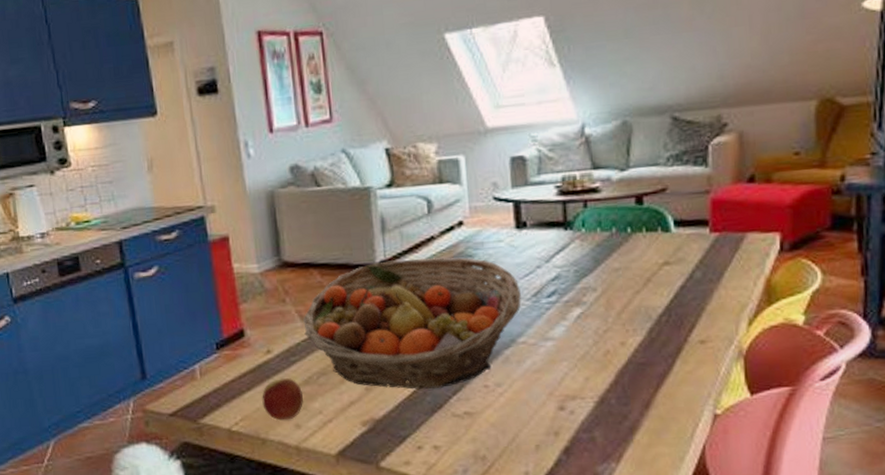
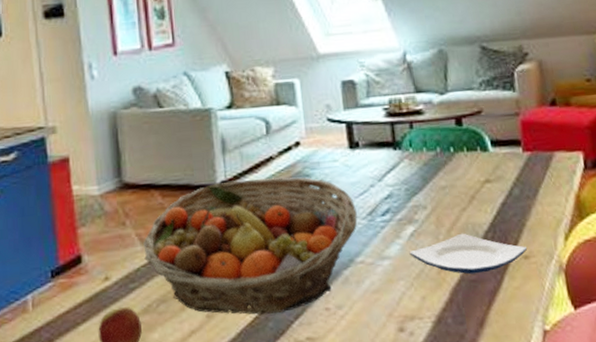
plate: none [574,316,704,358] -> present [409,233,527,275]

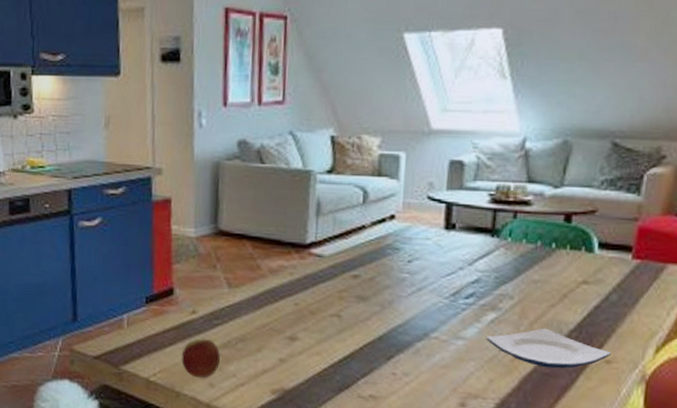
fruit basket: present [143,177,358,315] -> none [230,243,440,370]

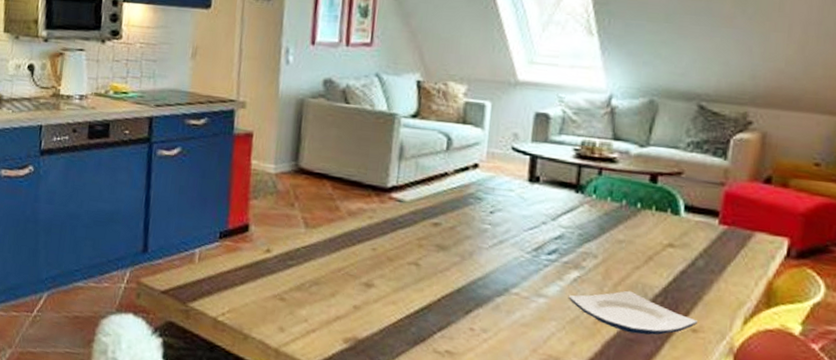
apple: present [181,339,220,378] -> none [252,279,292,322]

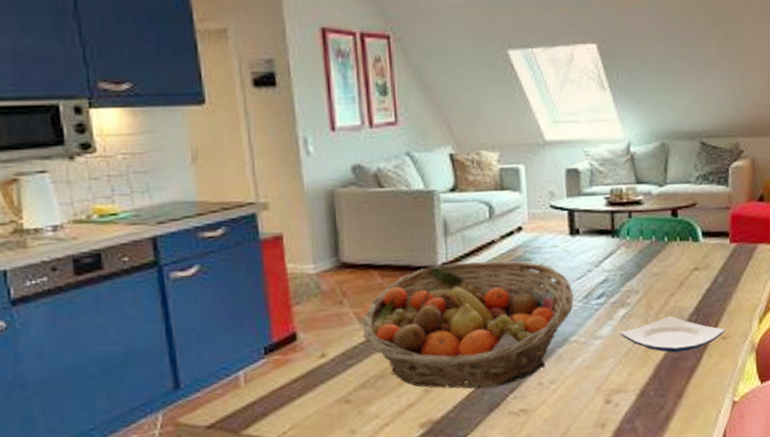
fruit basket: none [306,186,523,322] -> present [361,261,574,389]

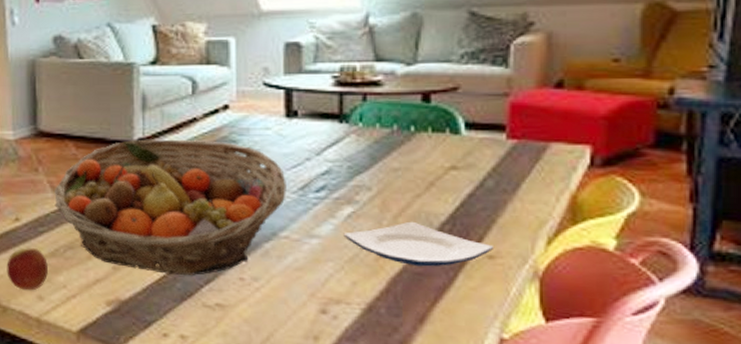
apple: none [314,382,359,427] -> present [6,248,48,291]

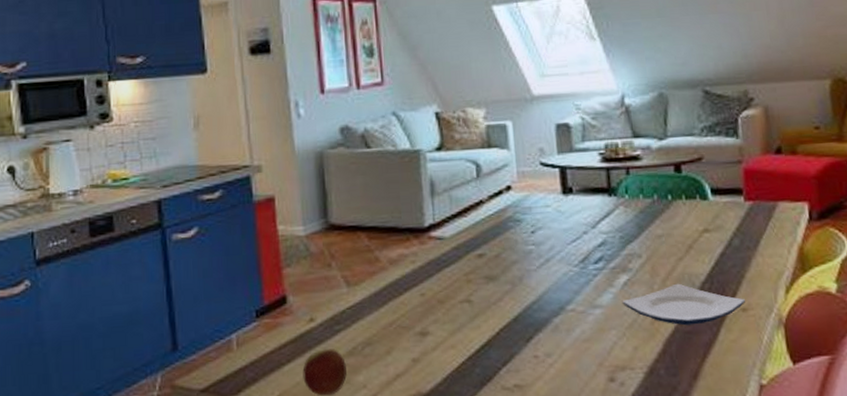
fruit basket: present [54,139,286,276] -> none [349,222,569,361]

